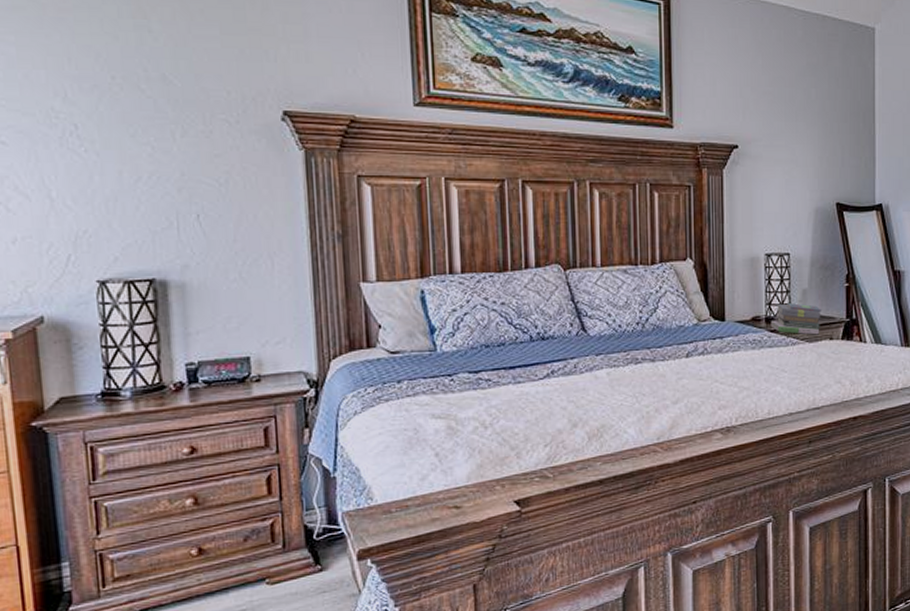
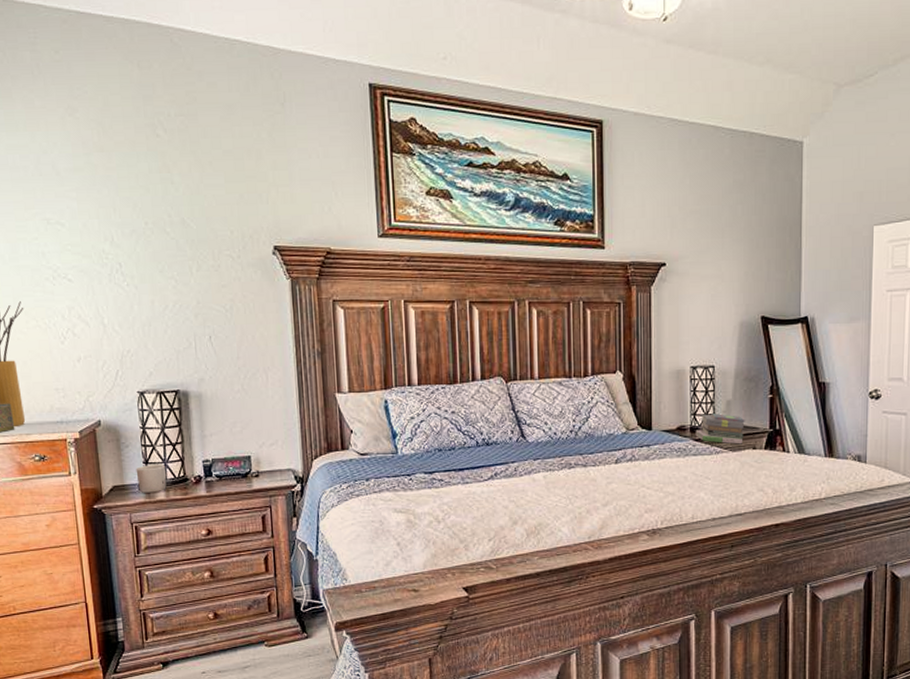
mug: none [92,370,136,405] -> present [136,465,167,493]

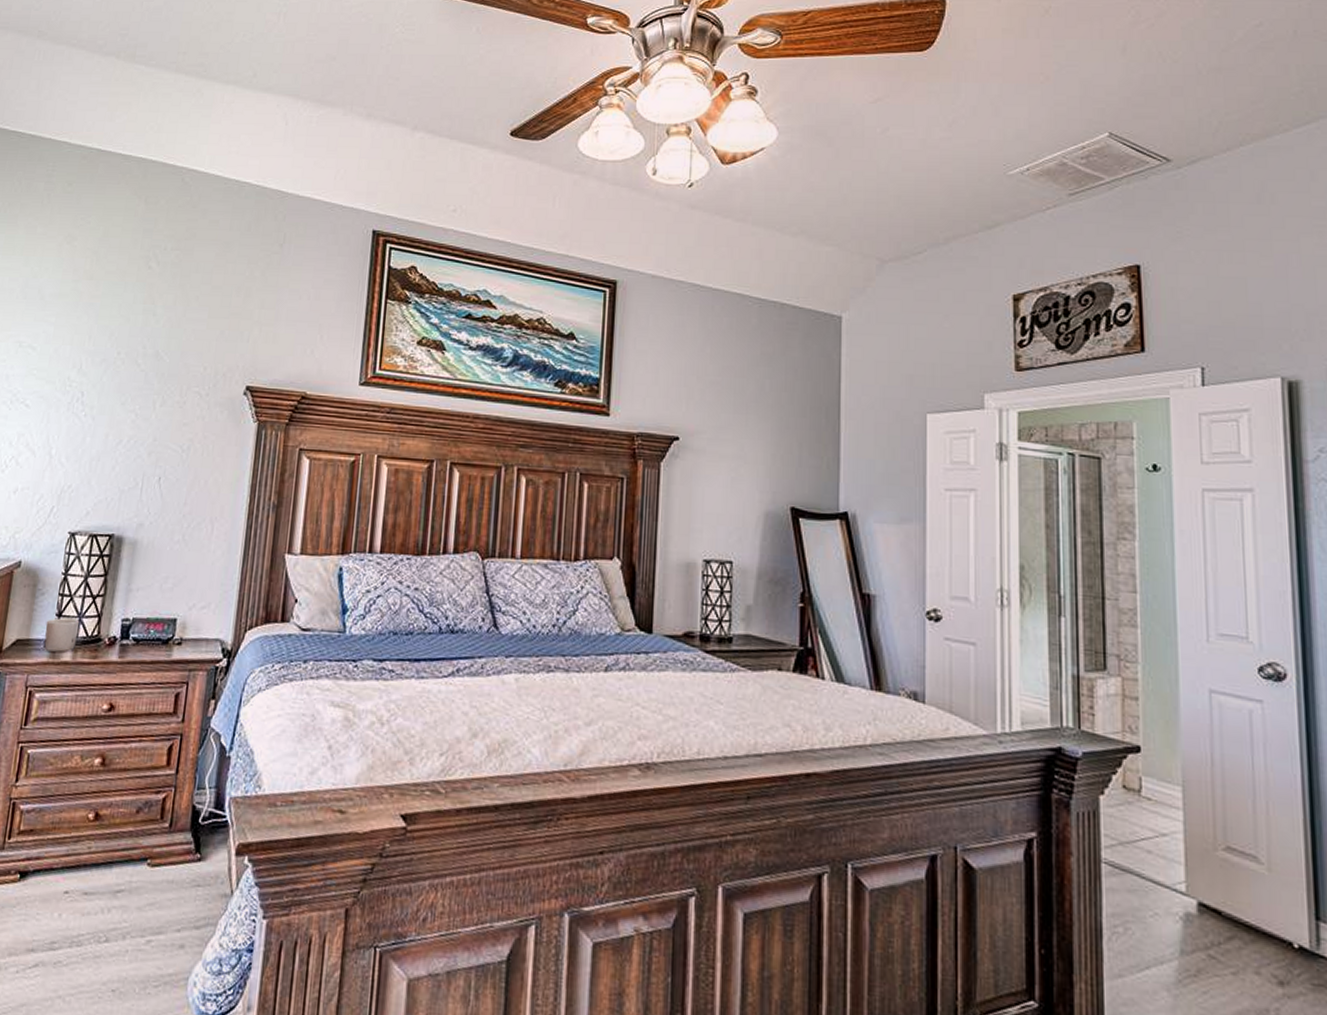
books: present [695,414,745,444] -> none [705,619,769,663]

